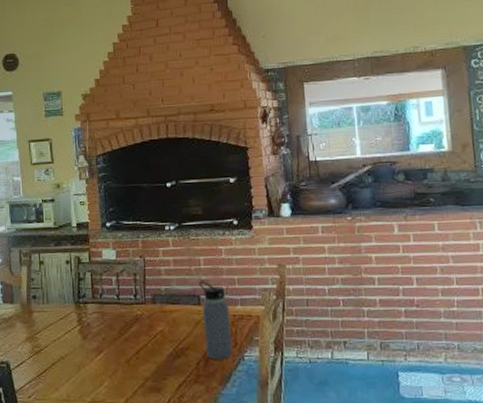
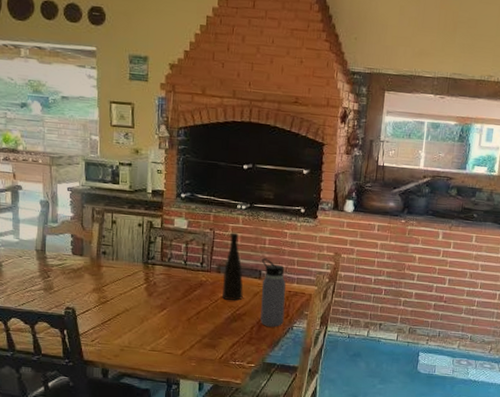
vase: none [159,257,184,333] -> present [222,233,243,301]

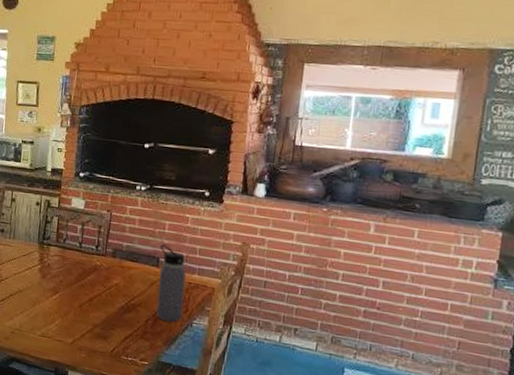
vase: present [222,233,243,301] -> none [116,215,140,289]

